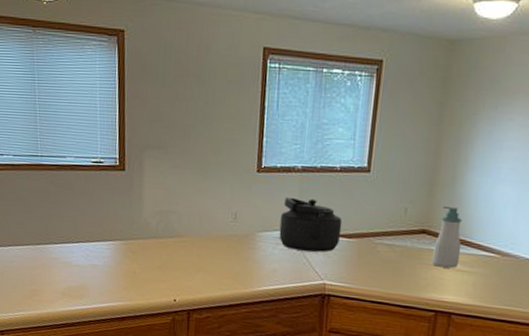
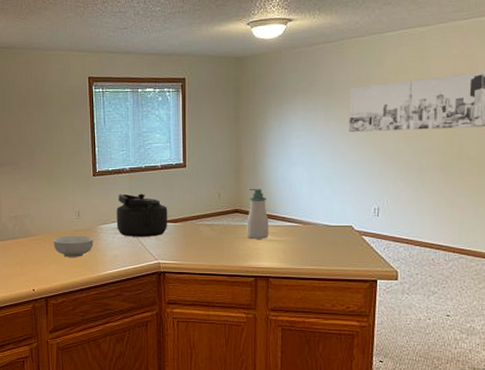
cereal bowl: none [202,240,250,268] -> present [53,235,94,257]

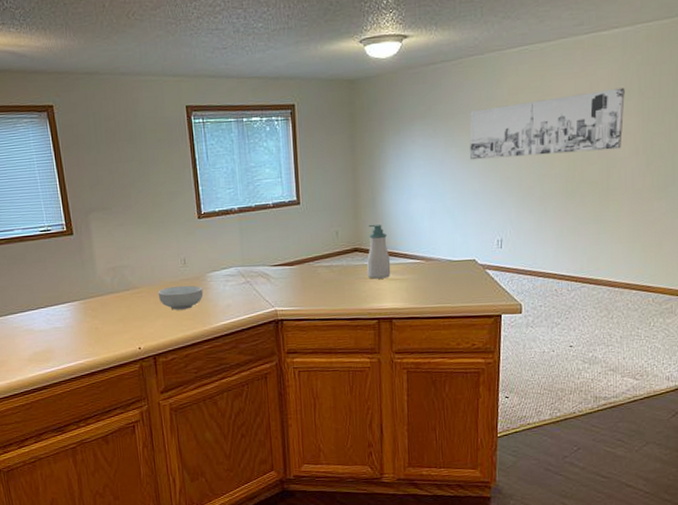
kettle: present [116,193,168,237] -> none [226,235,284,284]

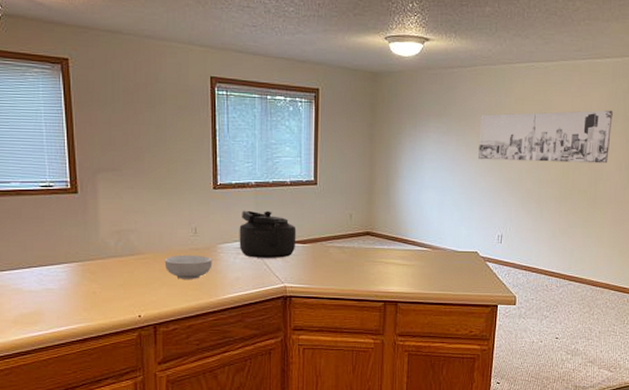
kettle: none [226,235,284,284] -> present [239,210,296,258]
soap bottle: present [367,224,391,279] -> none [377,210,400,263]

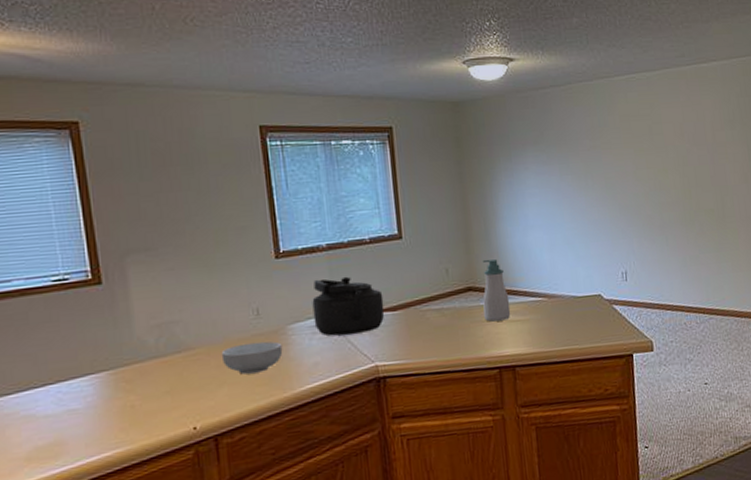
soap bottle: none [377,210,400,263] -> present [482,259,511,322]
wall art: present [479,110,613,164] -> none [583,117,732,188]

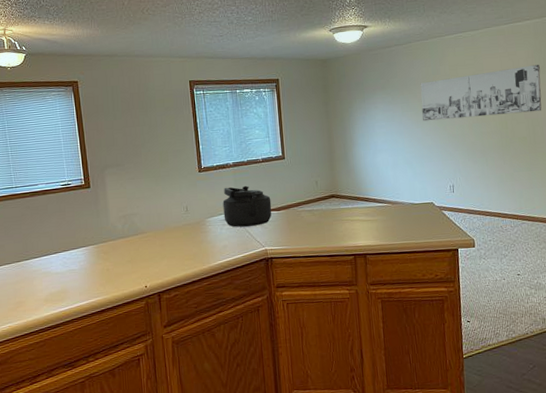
cereal bowl: present [221,341,283,375] -> none [163,229,203,252]
soap bottle: present [482,259,511,322] -> none [342,174,364,221]
wall art: none [583,117,732,188] -> present [420,64,542,122]

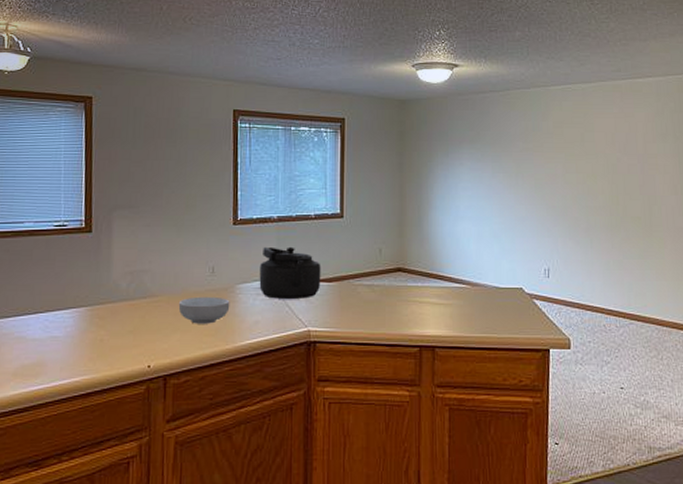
cereal bowl: none [163,229,203,252] -> present [178,296,230,324]
wall art: present [420,64,542,122] -> none [516,130,662,187]

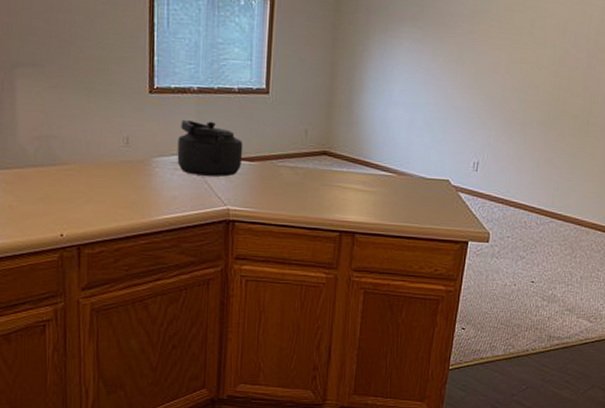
cereal bowl: present [178,296,230,324] -> none [91,167,146,196]

